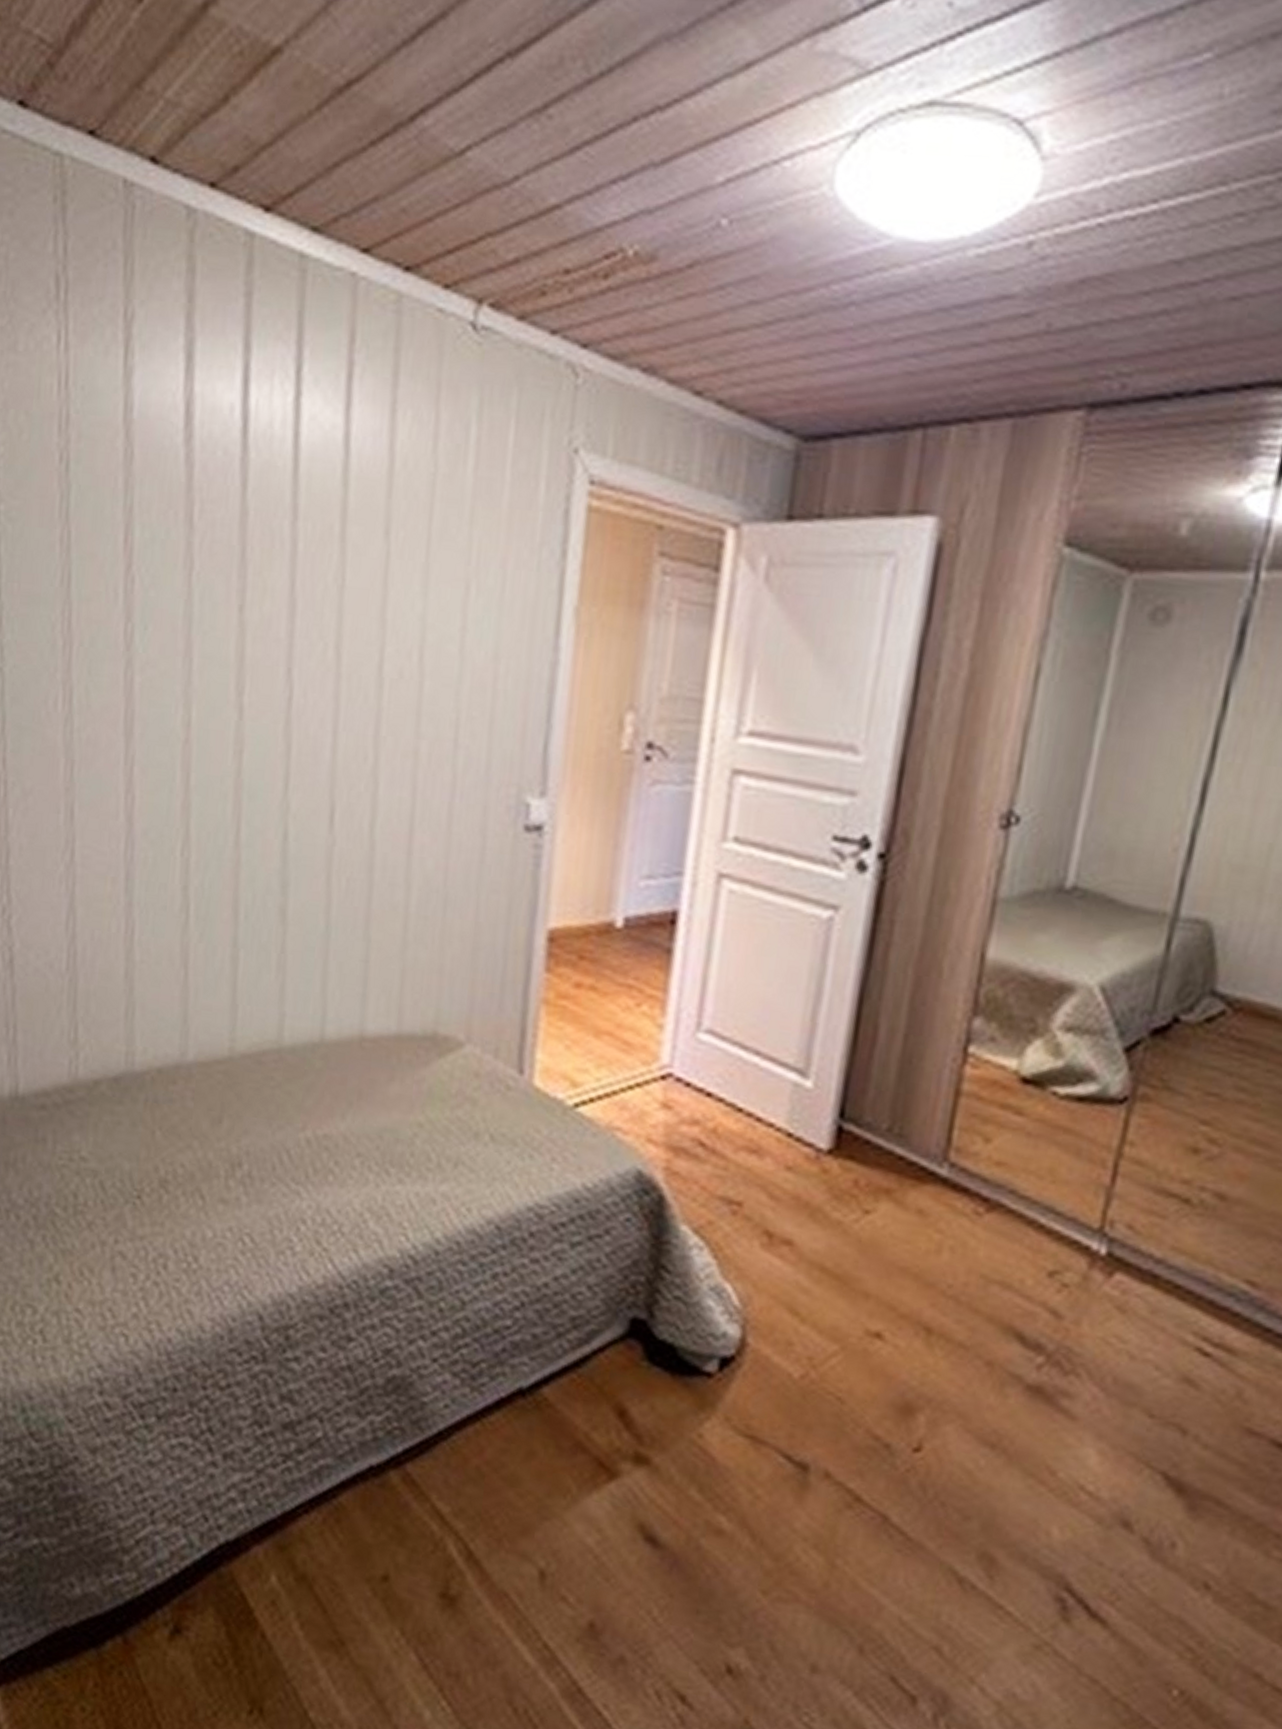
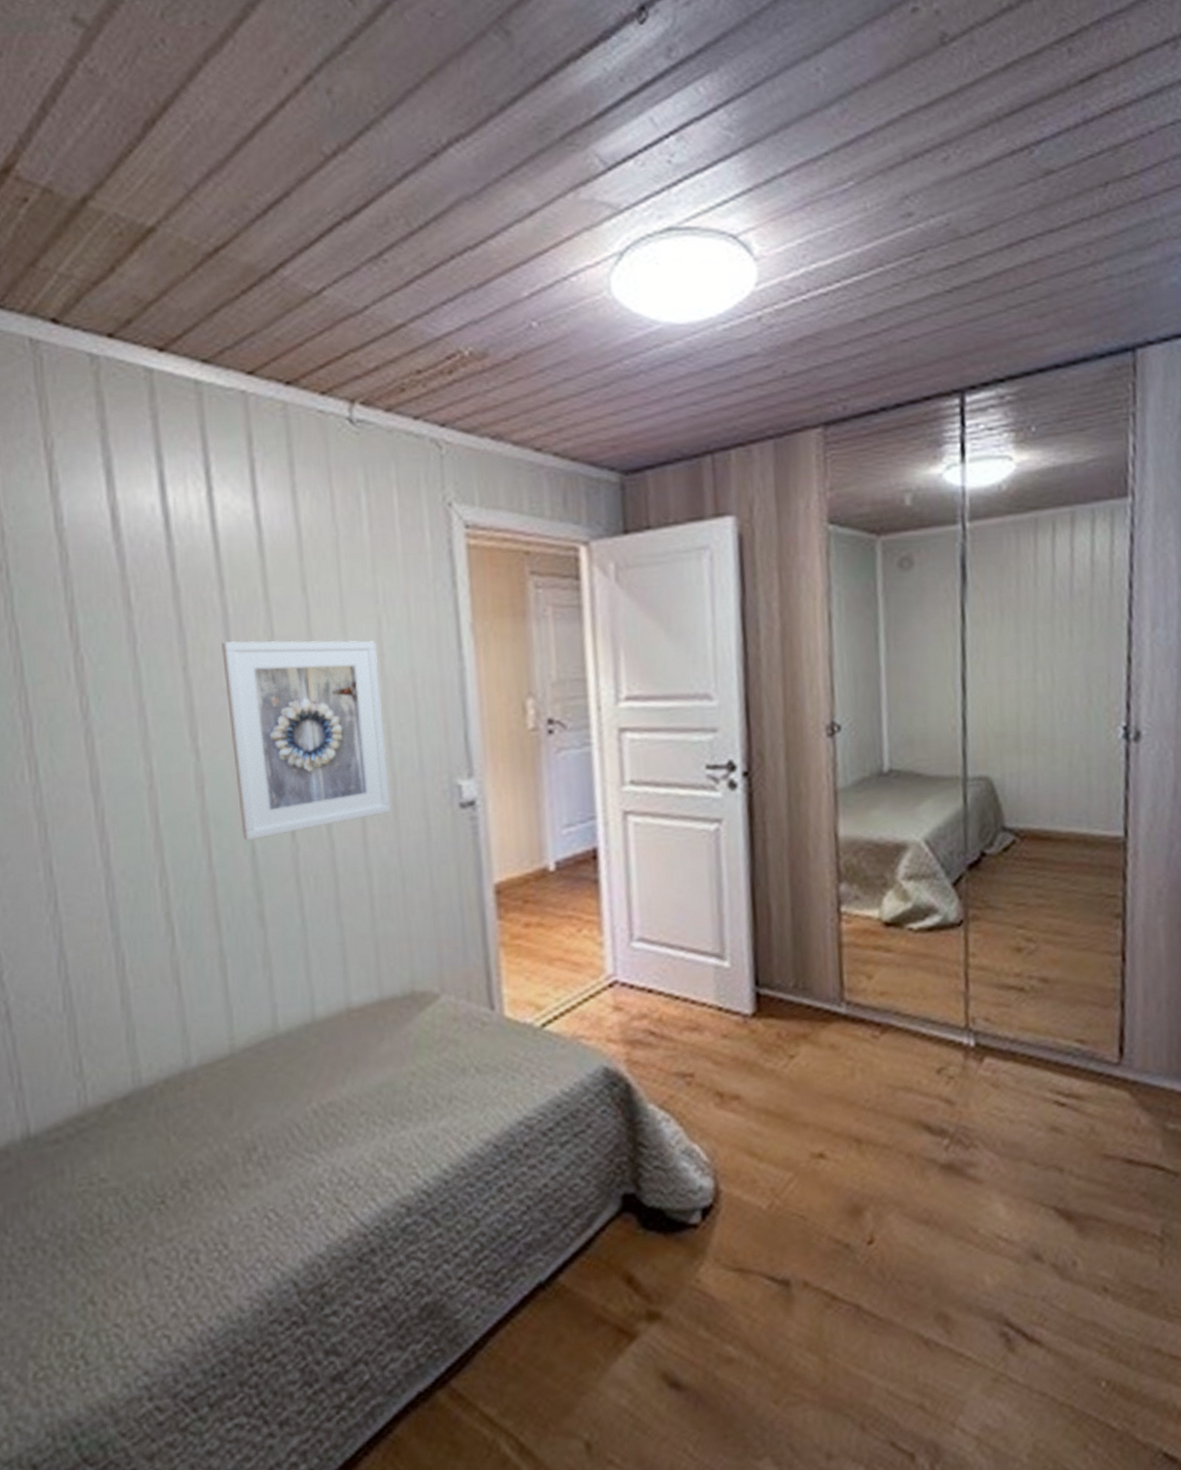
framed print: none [275,584,460,824] -> present [221,640,391,841]

